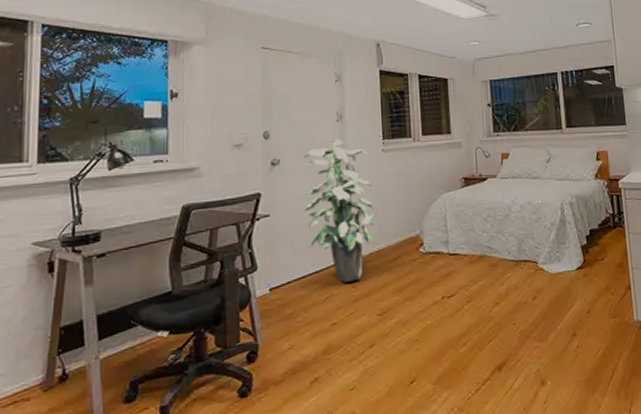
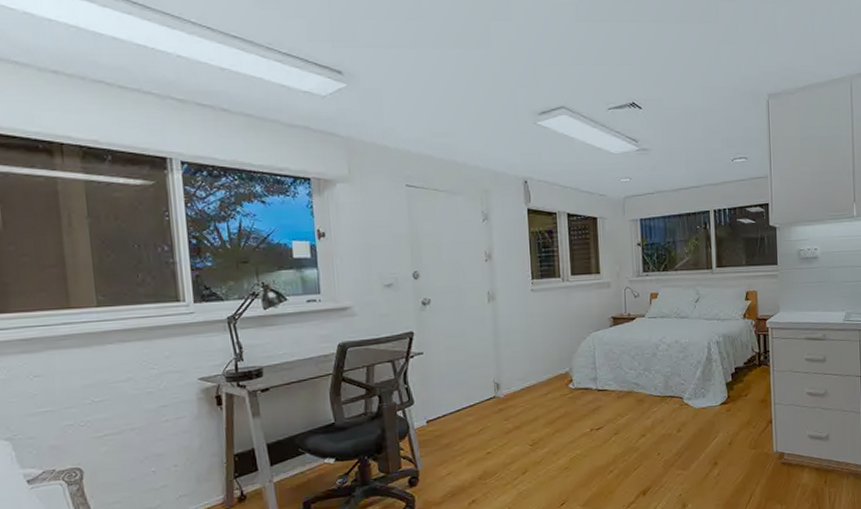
indoor plant: present [304,139,376,283] -> none [454,279,527,416]

